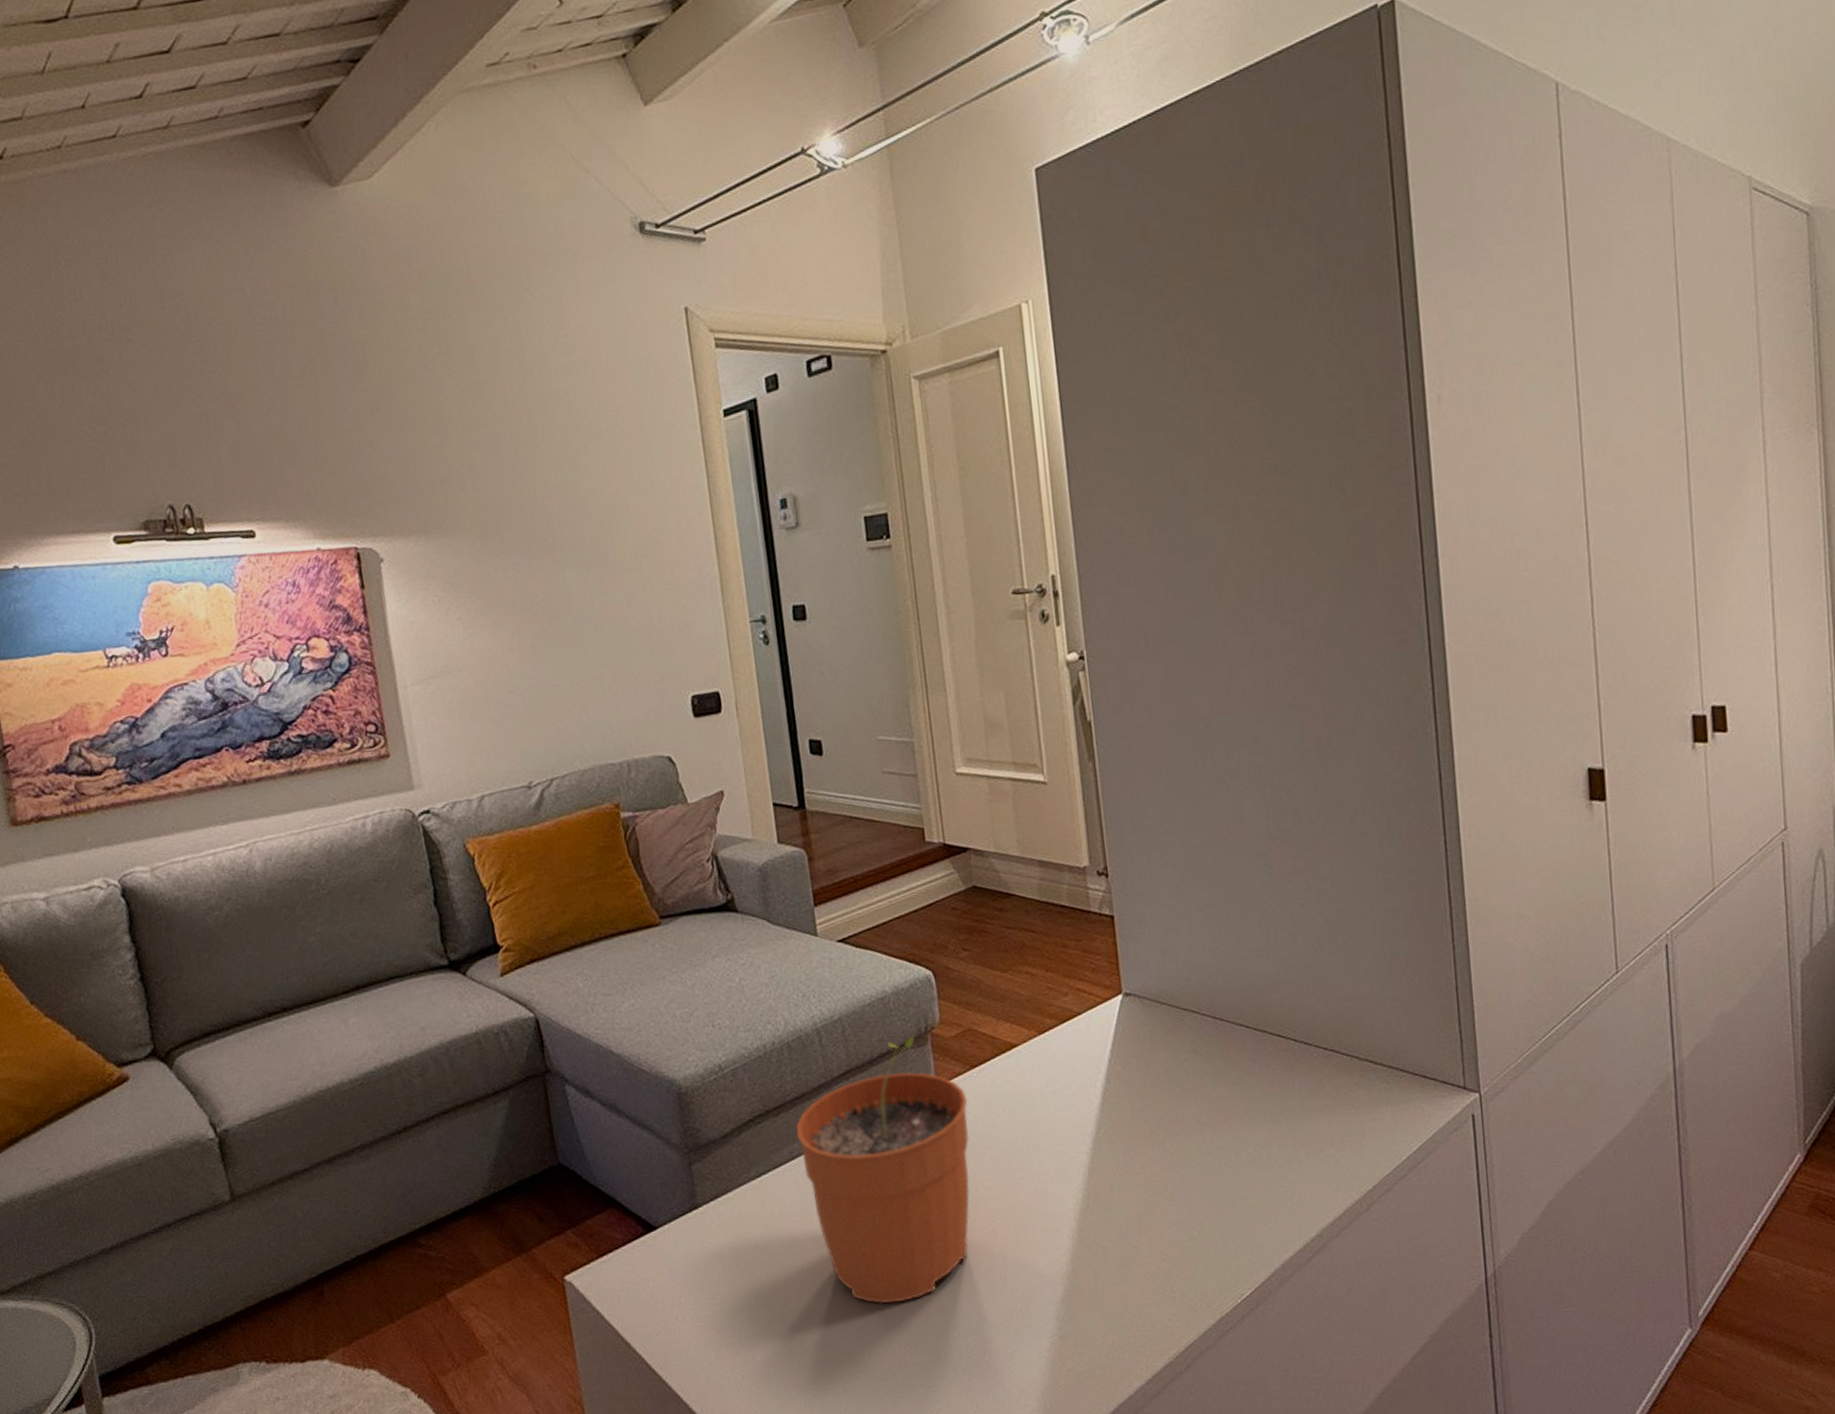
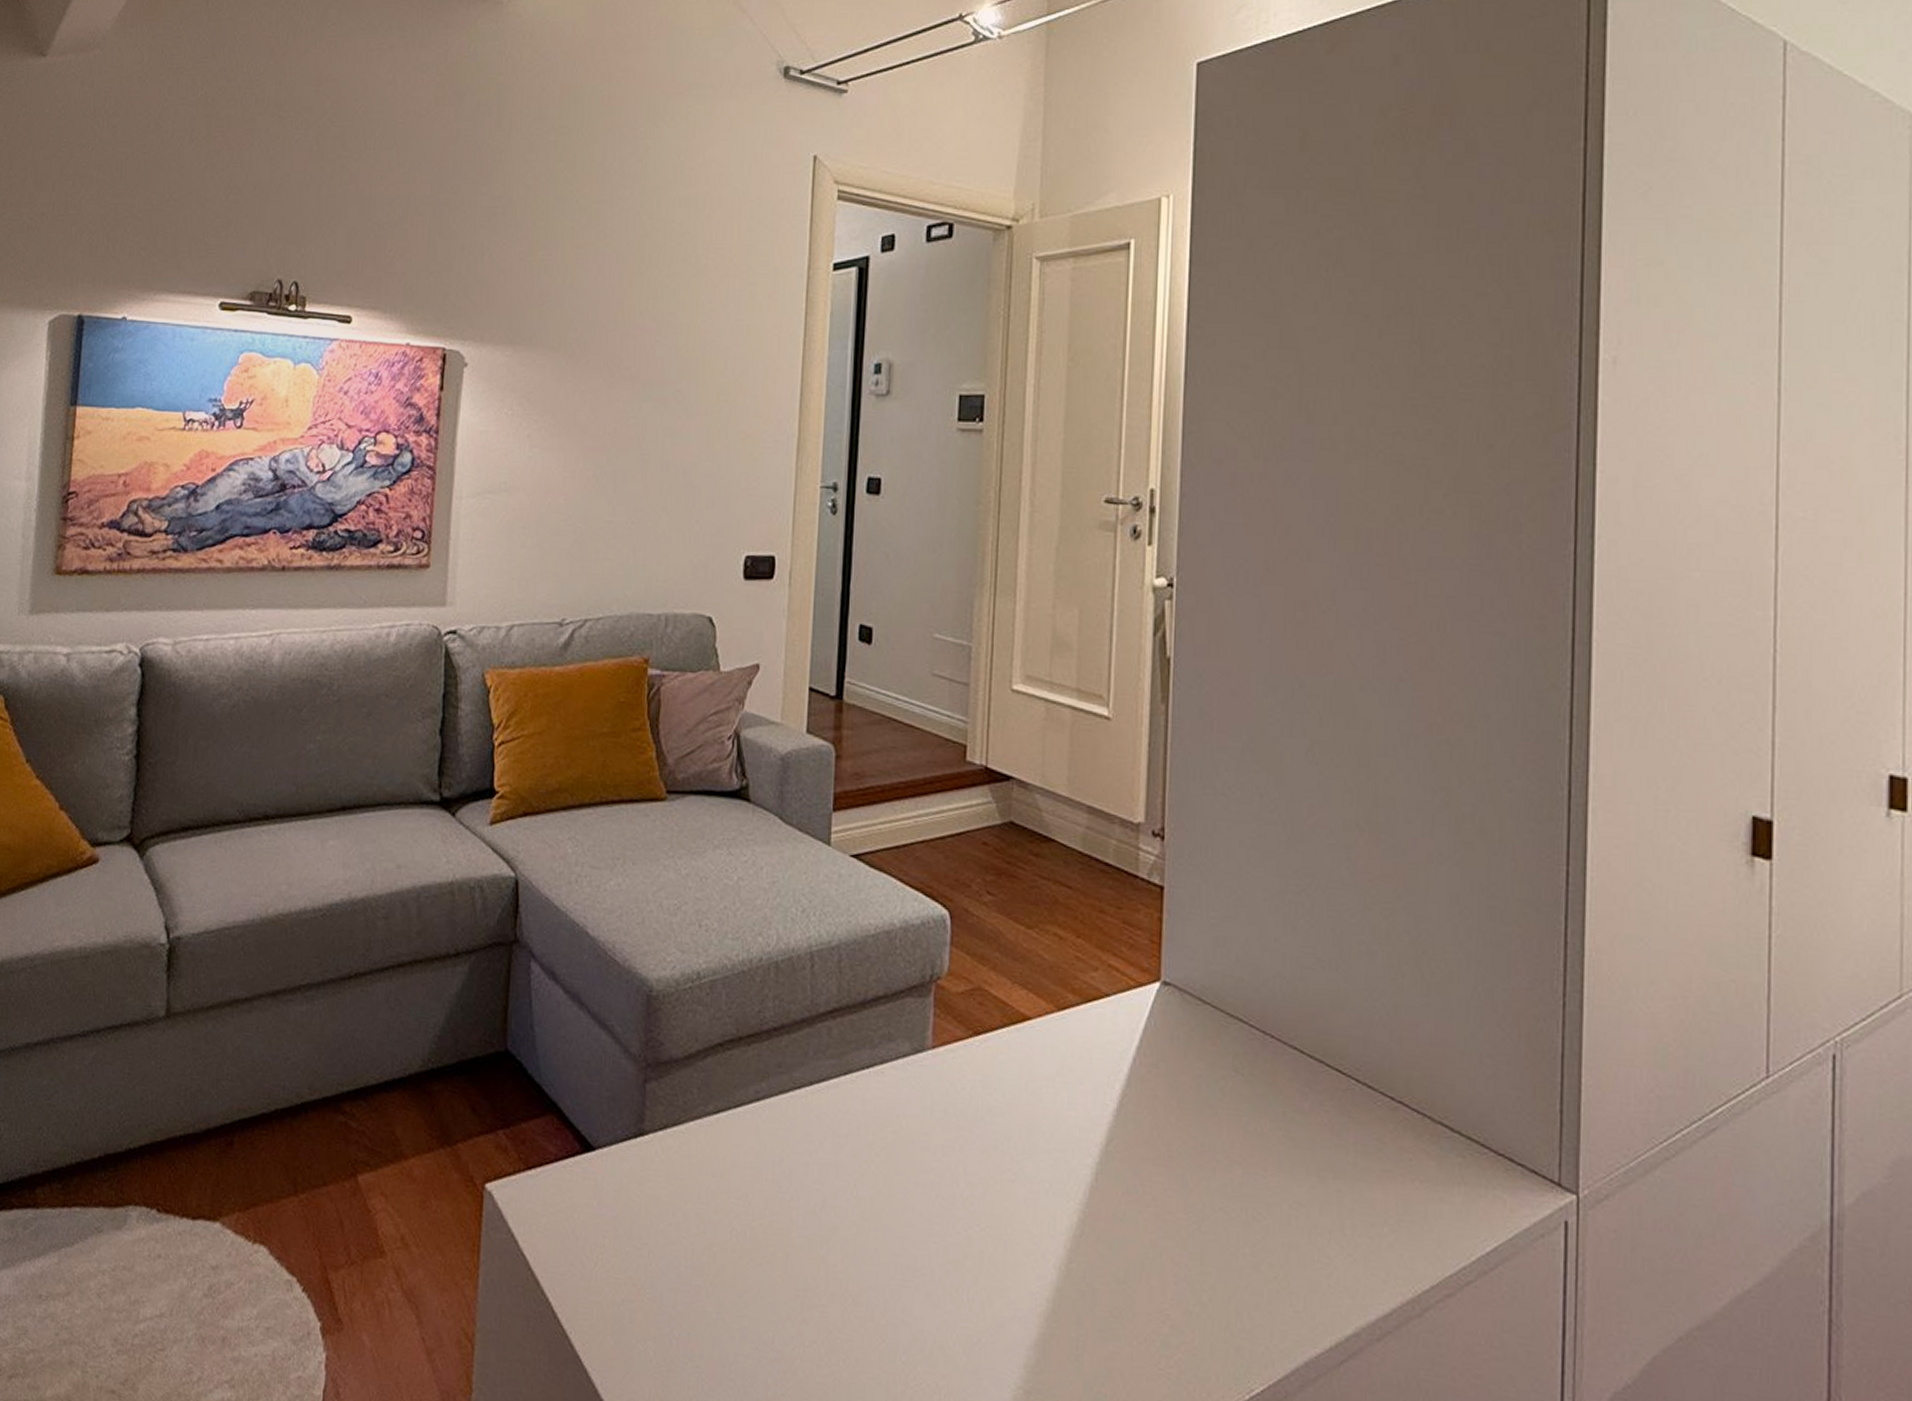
plant pot: present [796,1037,970,1304] -> none [767,983,964,1304]

